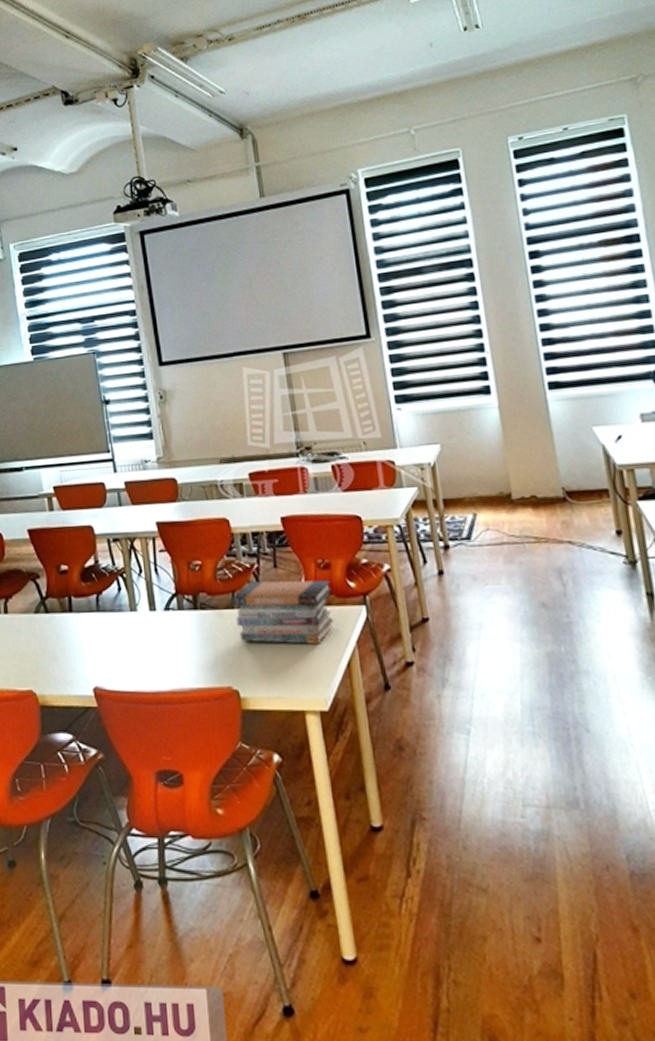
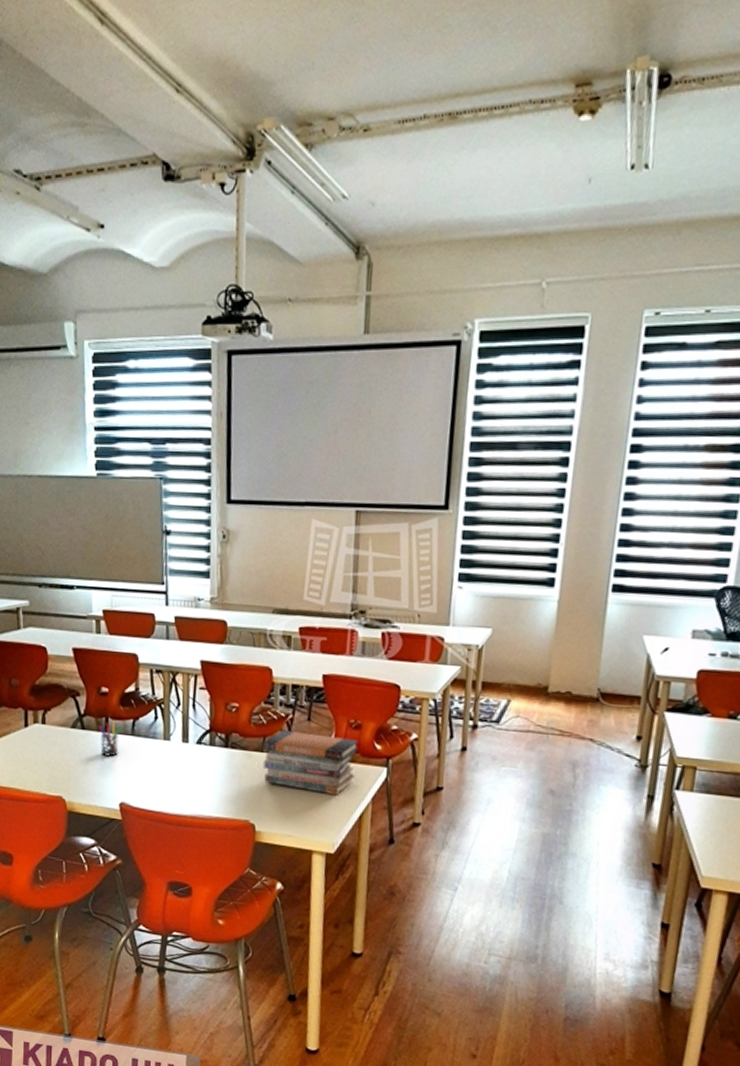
pen holder: none [61,600,87,639] -> present [97,722,123,757]

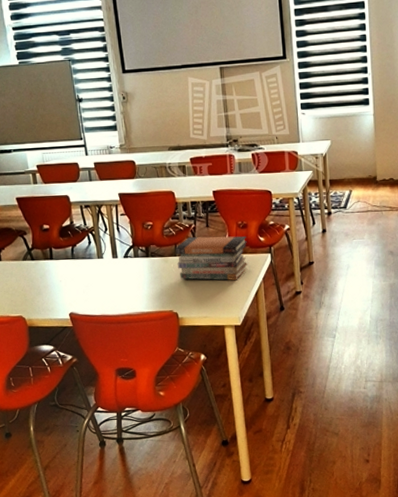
pen holder: present [97,722,123,757] -> none [44,250,64,279]

